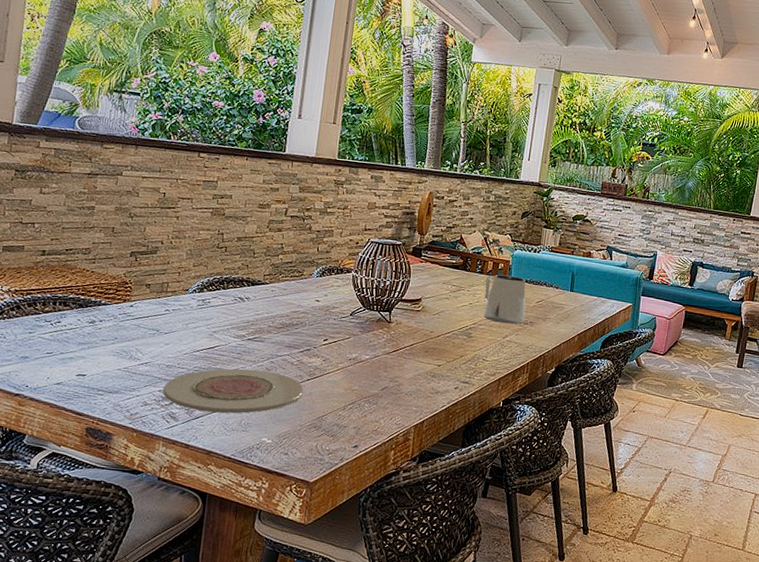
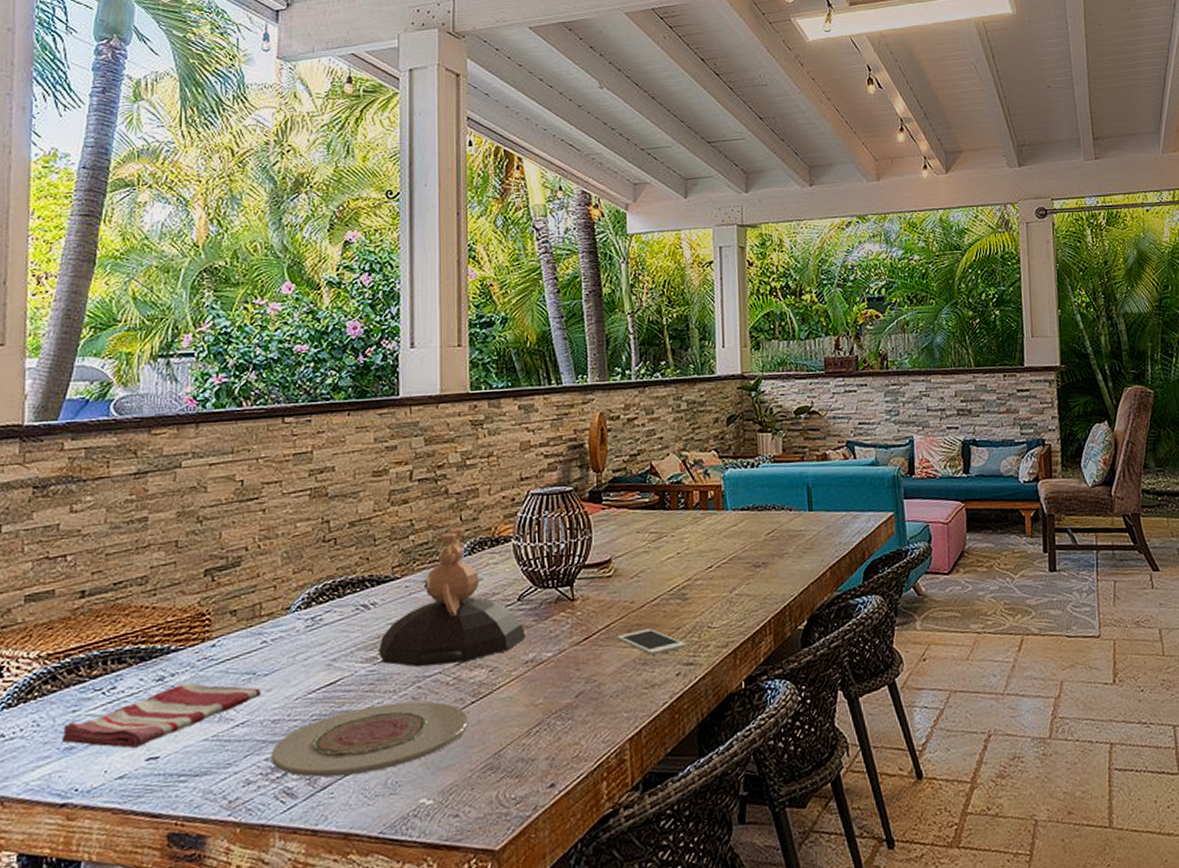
dish towel: none [19,328,162,366] -> present [61,682,262,749]
decorative bowl: none [246,255,353,351] -> present [378,527,526,667]
cell phone: none [417,352,465,372] -> present [617,628,686,655]
pitcher: present [483,274,526,324] -> none [694,504,755,573]

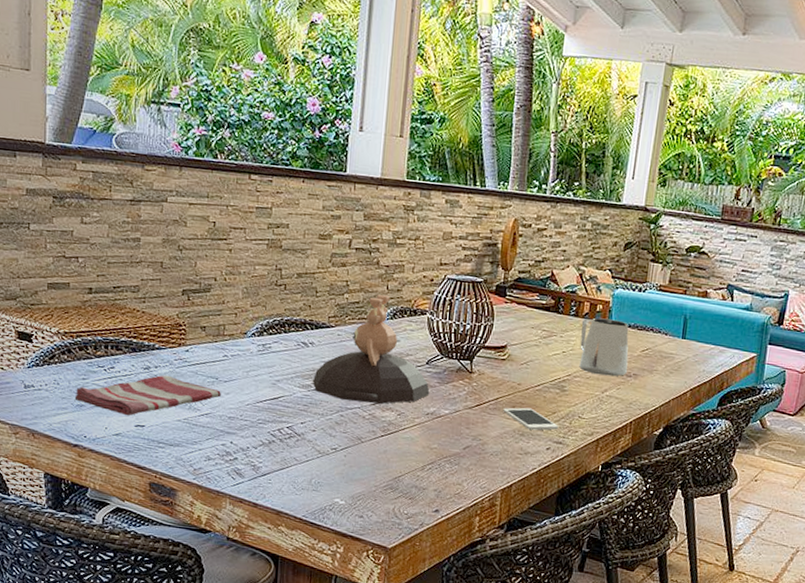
plate: present [272,701,468,778] -> none [227,421,378,471]
pitcher: none [694,504,755,573] -> present [579,318,629,377]

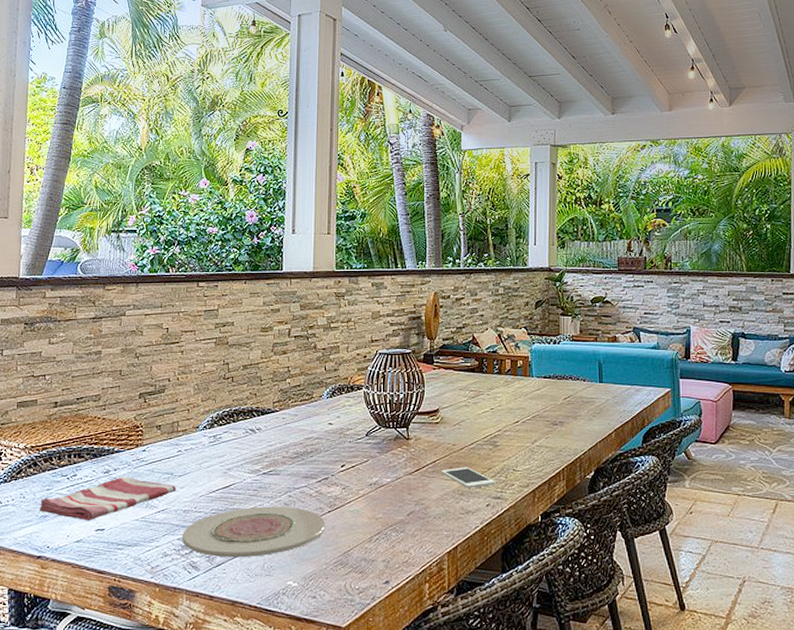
plate: none [227,421,378,471] -> present [182,506,326,558]
decorative bowl: present [312,294,430,404] -> none [261,375,371,480]
pitcher: present [579,318,629,377] -> none [506,373,554,427]

